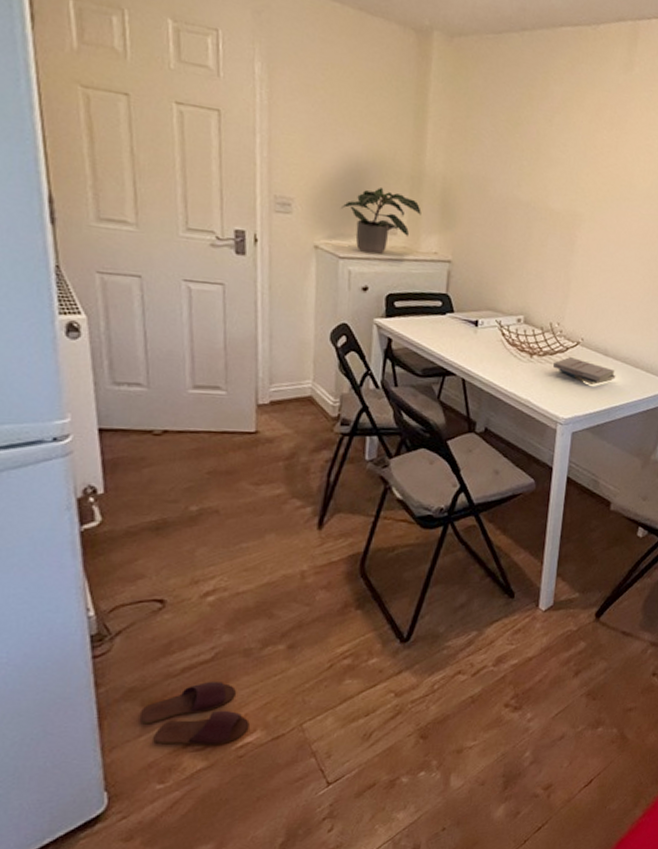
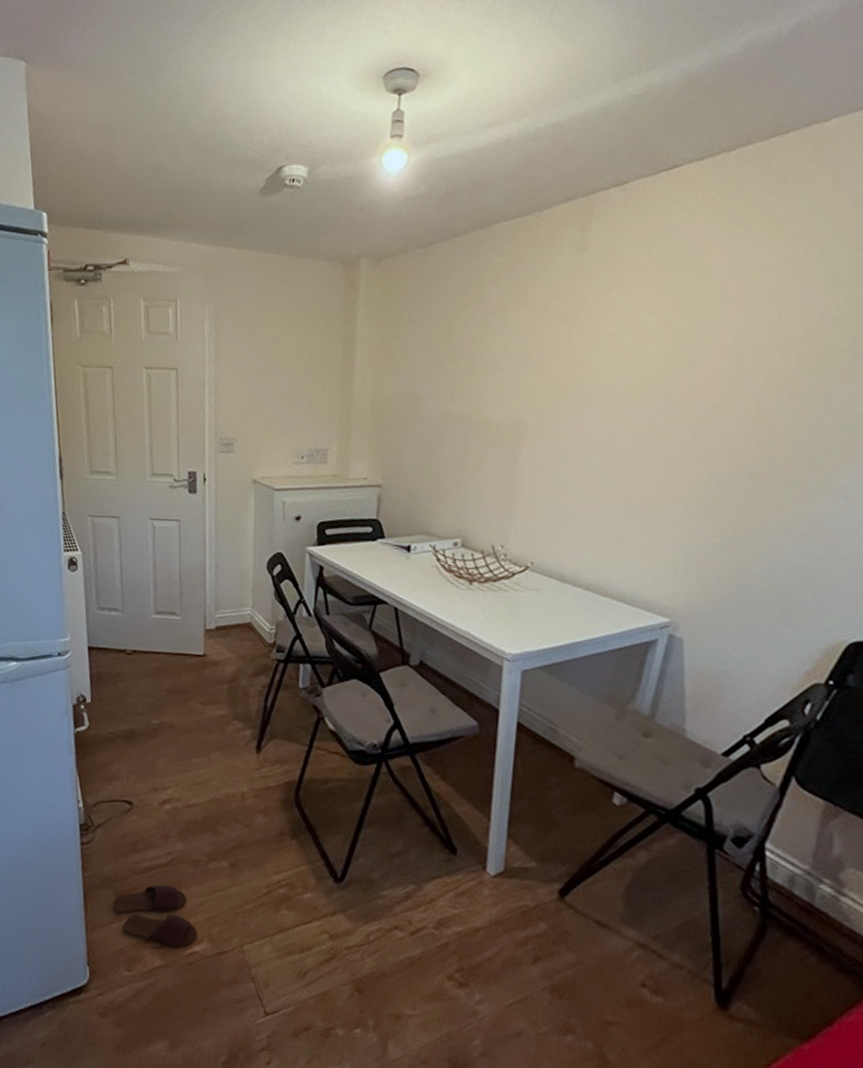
potted plant: present [341,186,421,255] -> none [276,418,351,485]
books: present [553,357,616,386] -> none [497,584,577,617]

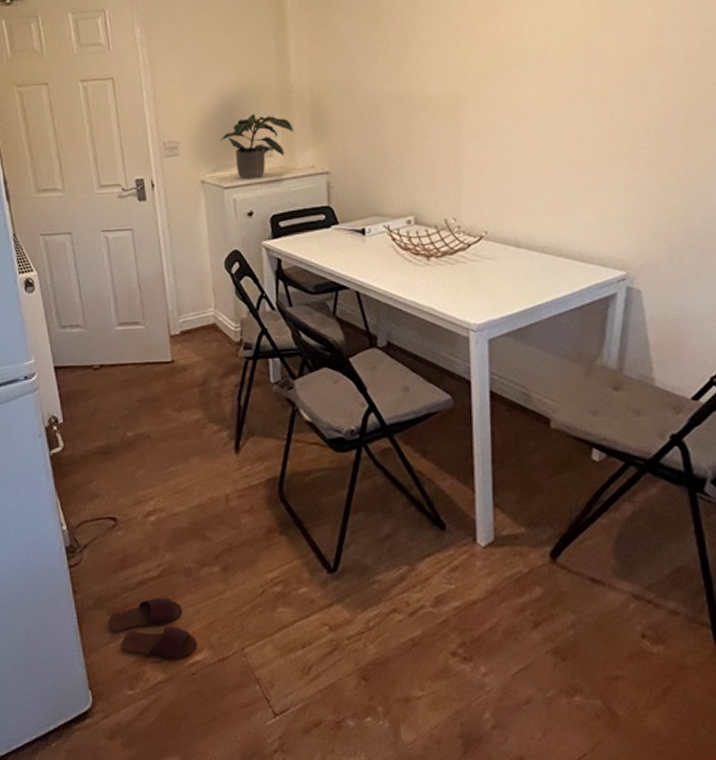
potted plant: none [276,418,351,485] -> present [220,113,294,180]

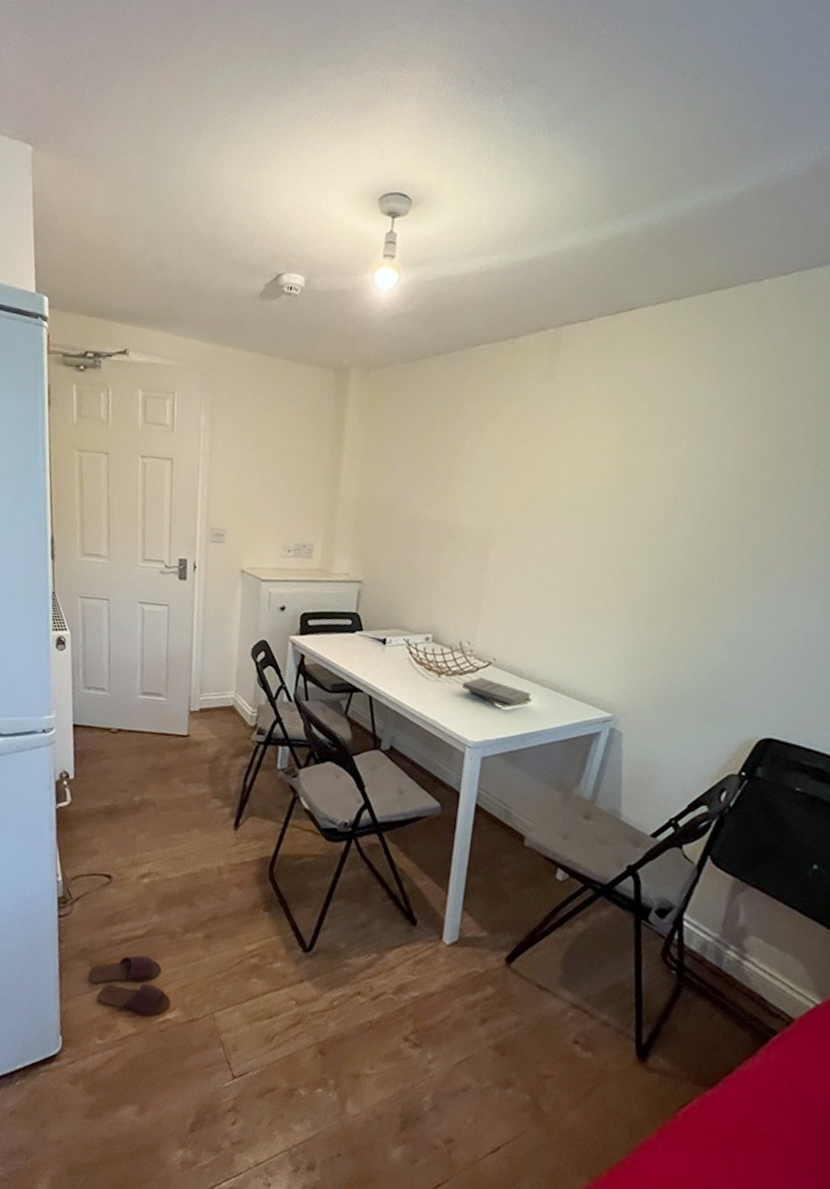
potted plant: present [220,113,294,180] -> none [265,514,335,577]
books: none [455,254,535,284] -> present [462,678,532,709]

